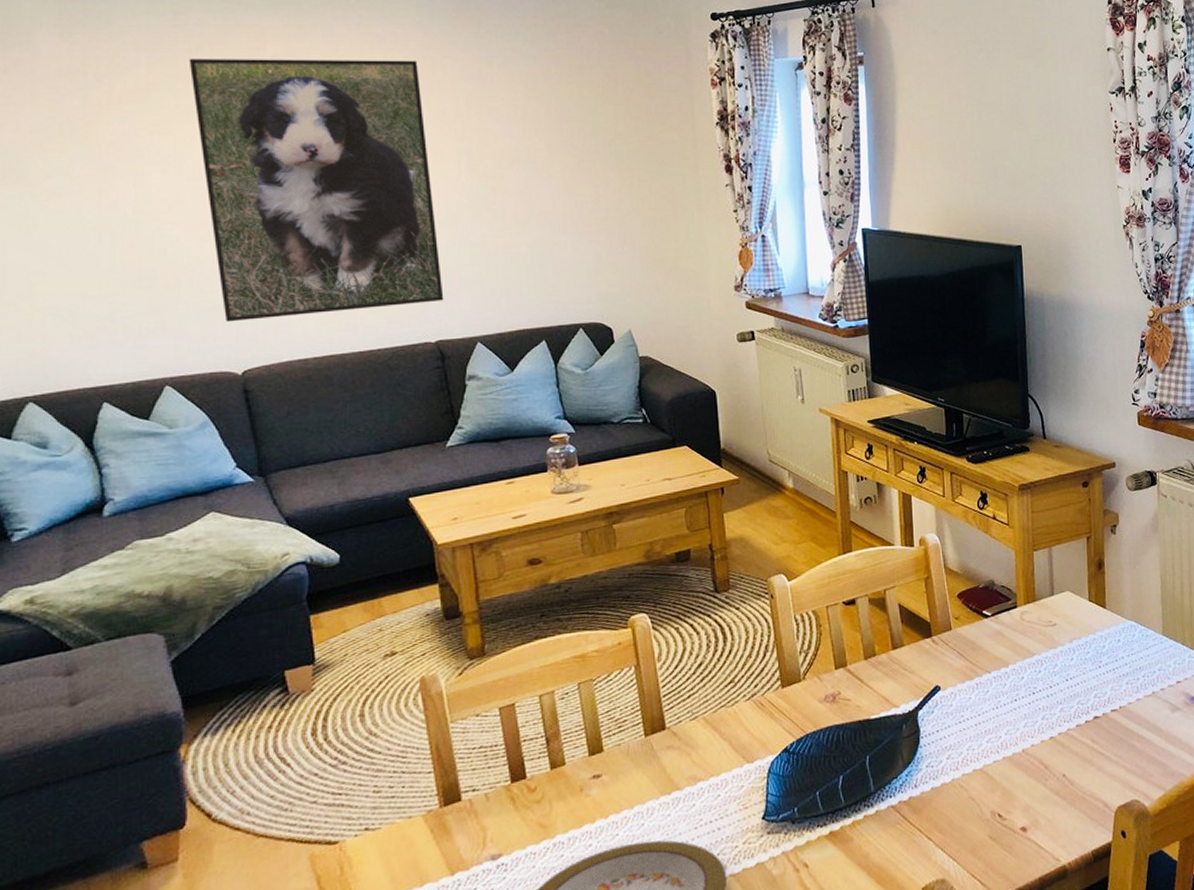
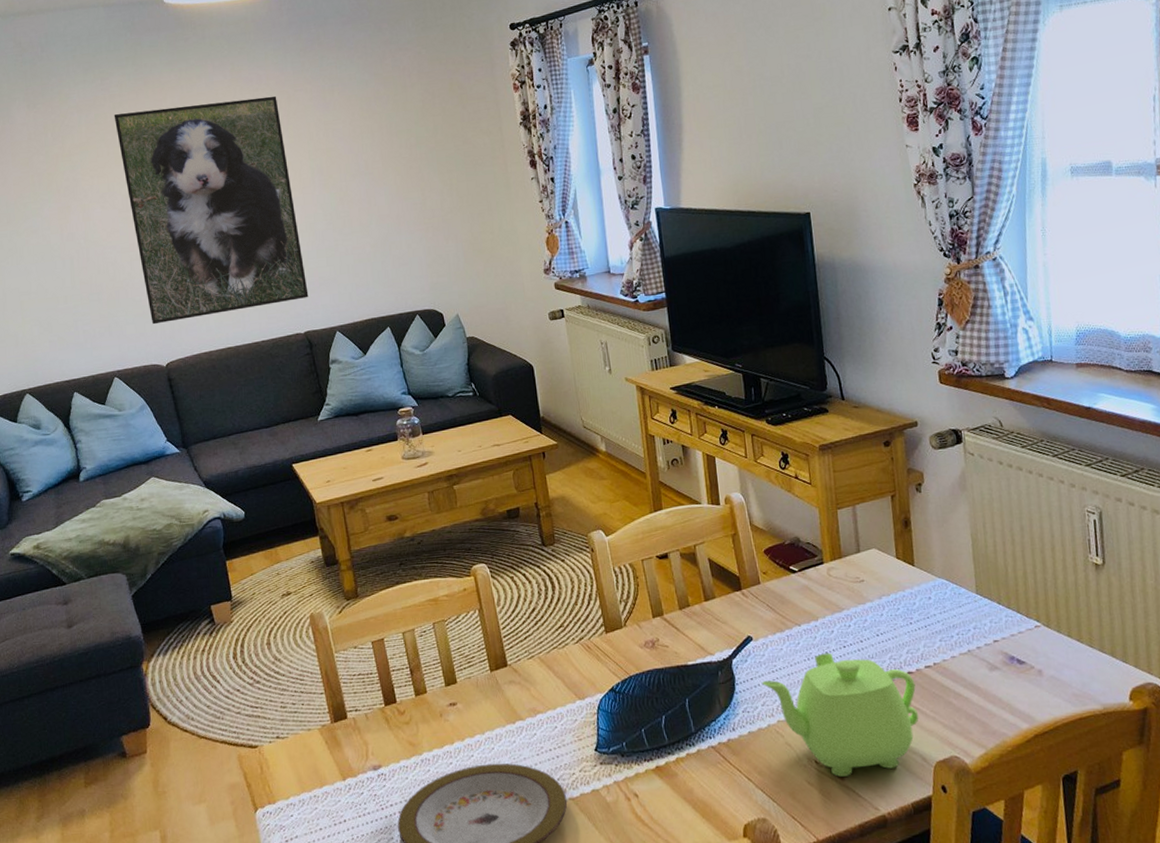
teapot: none [948,700,1103,829] -> present [762,652,919,777]

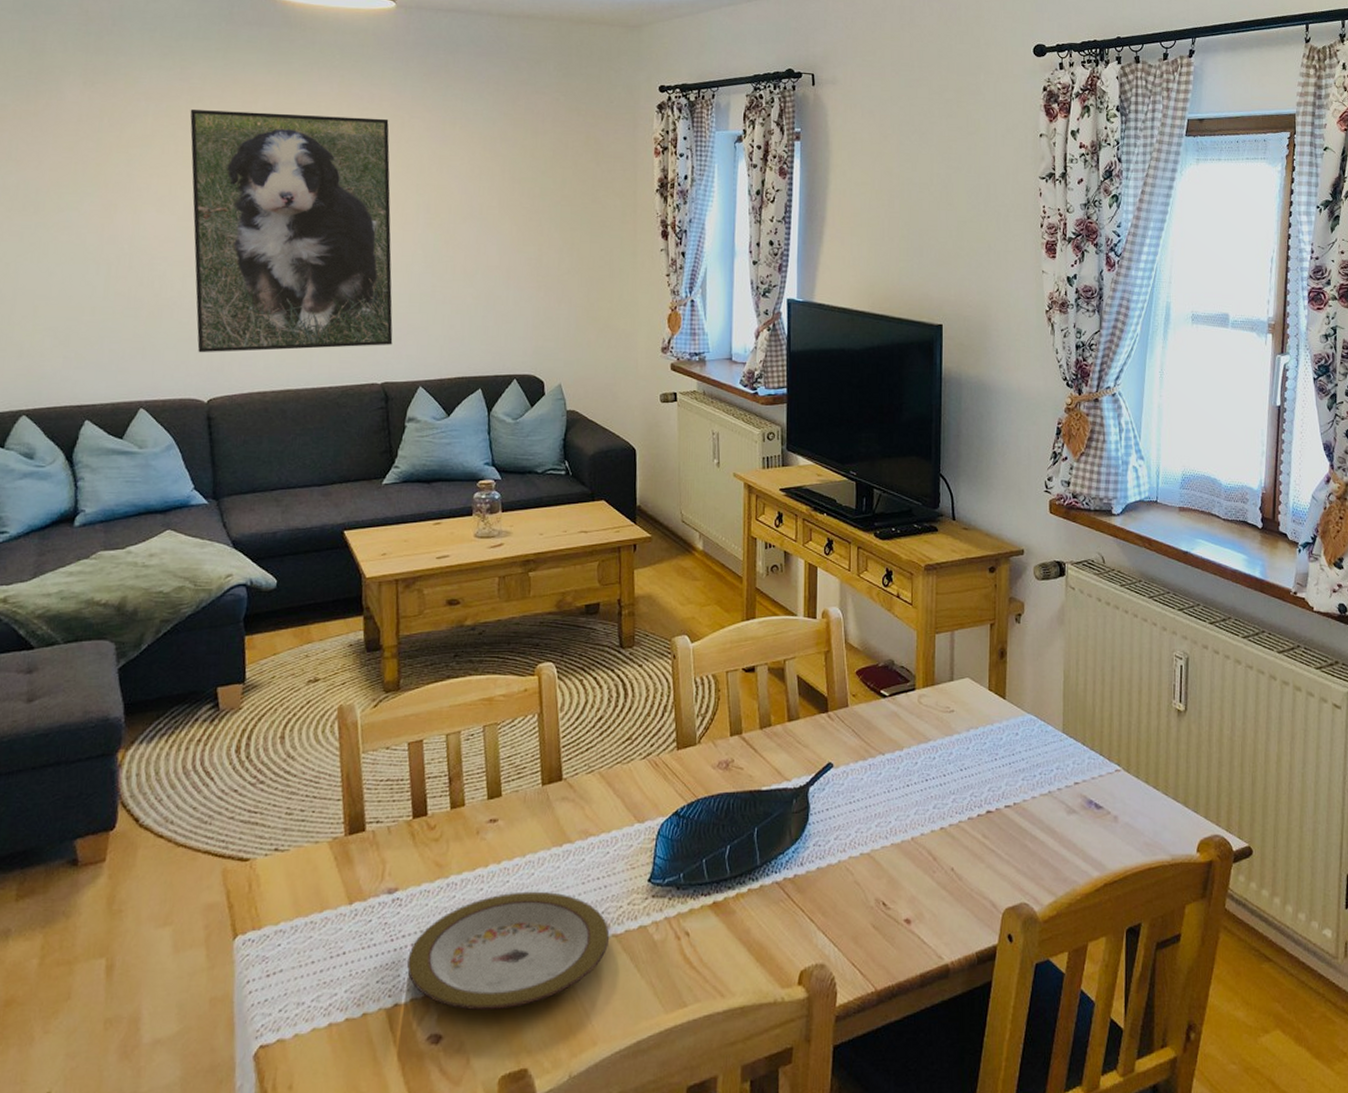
teapot: present [762,652,919,777] -> none [838,785,993,921]

